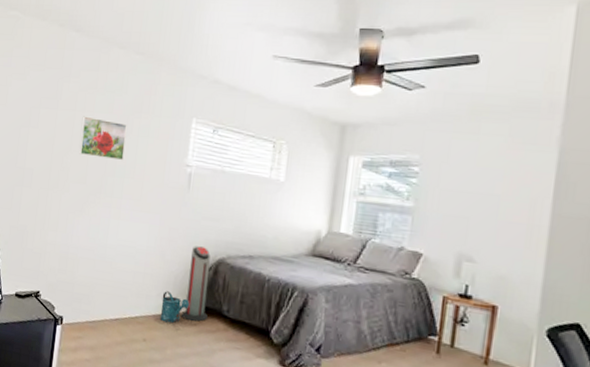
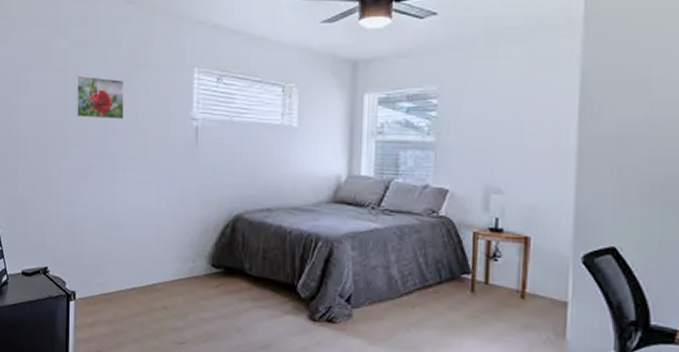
watering can: present [160,291,190,324] -> none [179,254,210,288]
air purifier: present [181,246,210,322] -> none [201,203,229,283]

